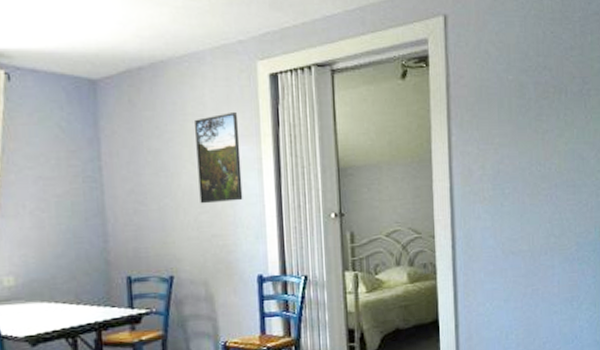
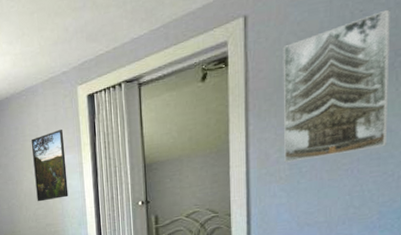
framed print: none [482,35,581,182] -> present [283,9,390,163]

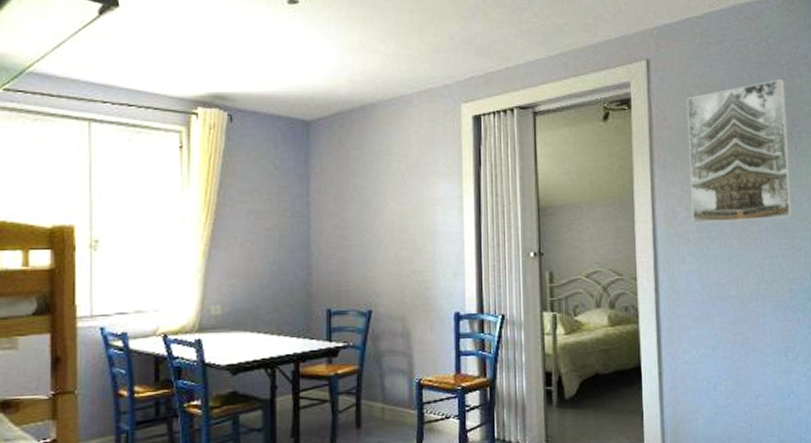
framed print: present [31,129,69,202] -> none [400,151,443,240]

